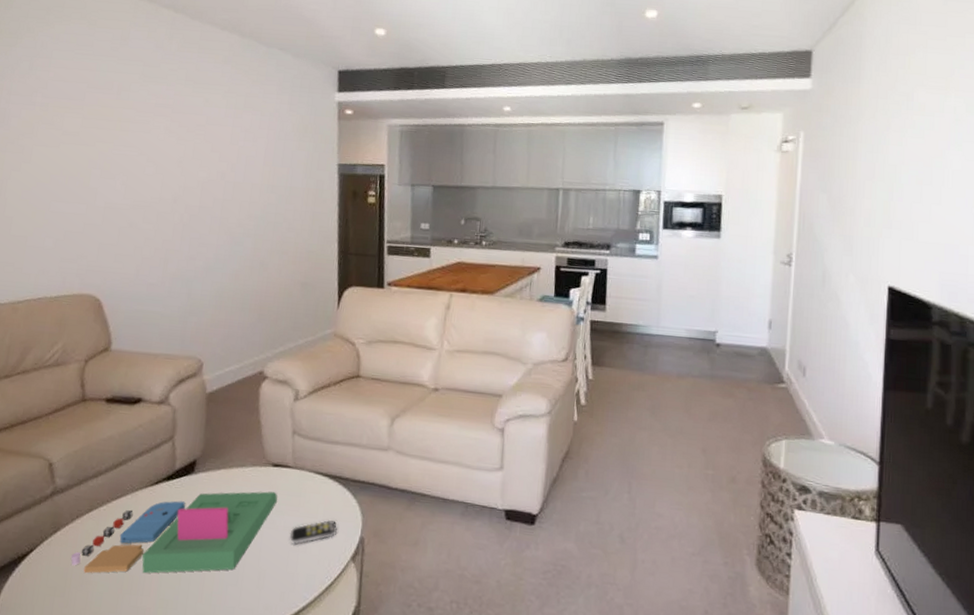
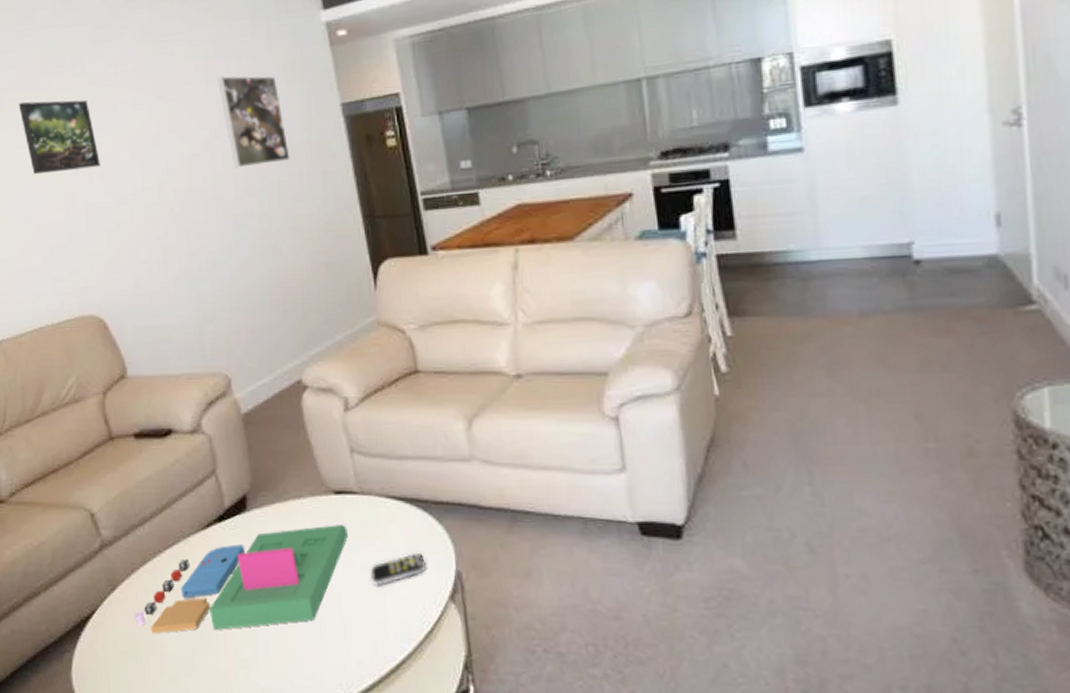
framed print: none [62,110,127,175] -> present [18,100,100,175]
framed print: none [241,125,290,199] -> present [217,76,291,168]

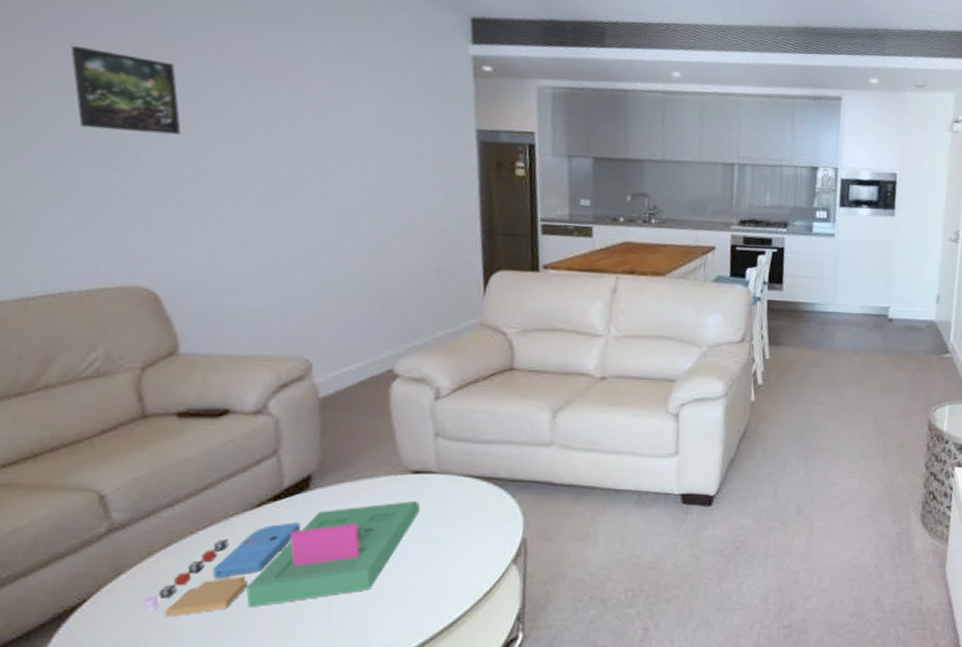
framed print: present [217,76,291,168] -> none [345,77,416,169]
remote control: present [370,552,426,586] -> none [437,523,494,554]

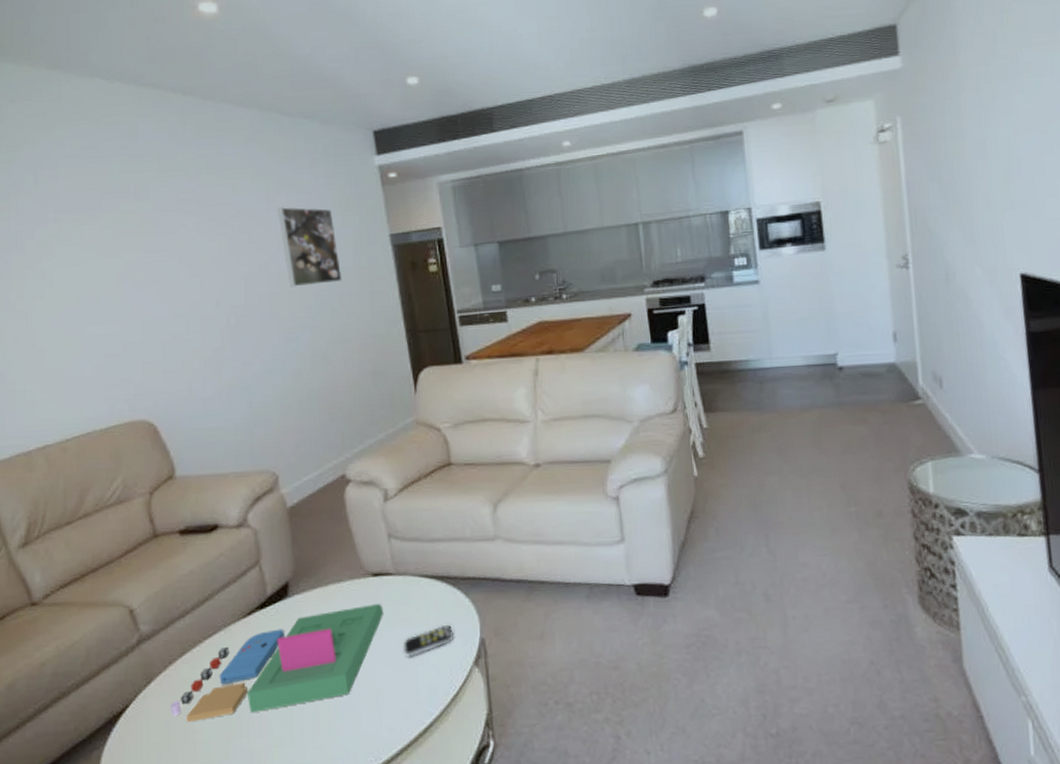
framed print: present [70,45,181,135] -> none [78,222,159,290]
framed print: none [345,77,416,169] -> present [278,207,343,287]
remote control: none [437,523,494,554] -> present [403,624,454,657]

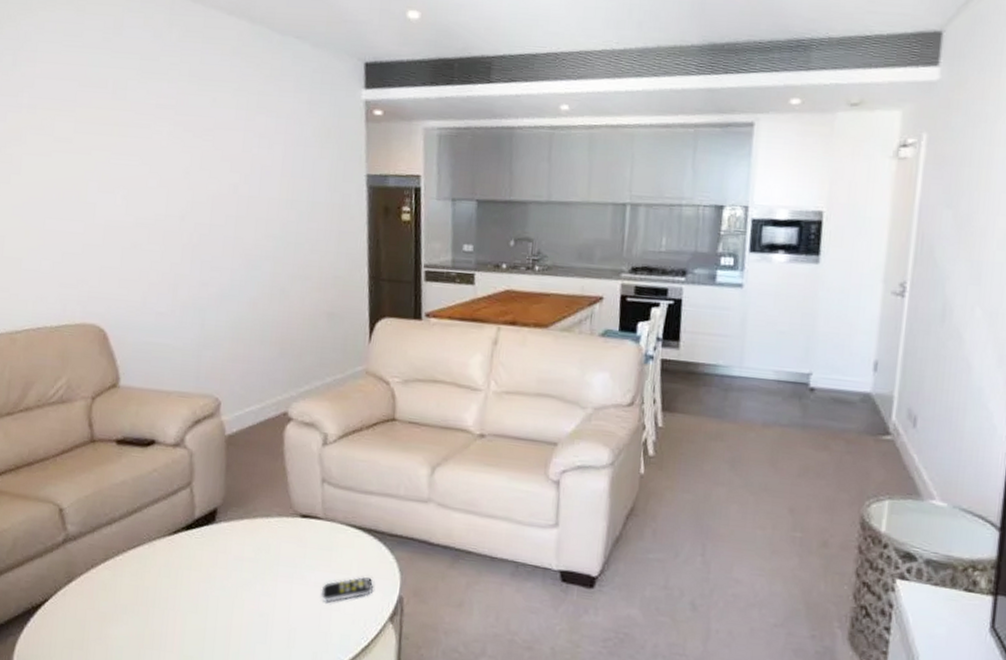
board game: present [170,604,383,723] -> none [87,544,307,628]
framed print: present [278,207,343,287] -> none [255,128,312,216]

